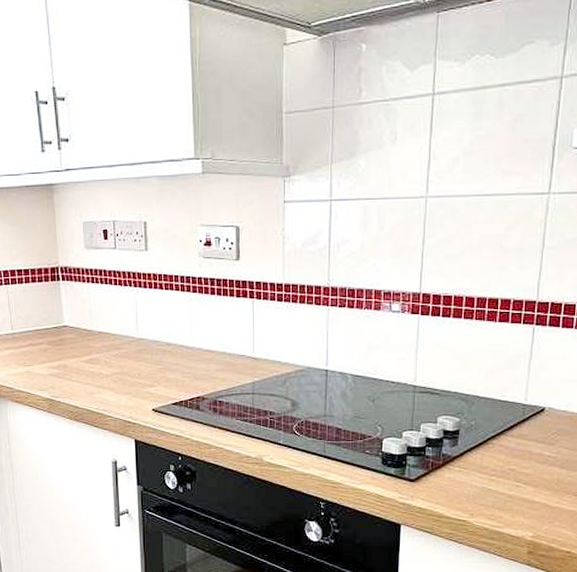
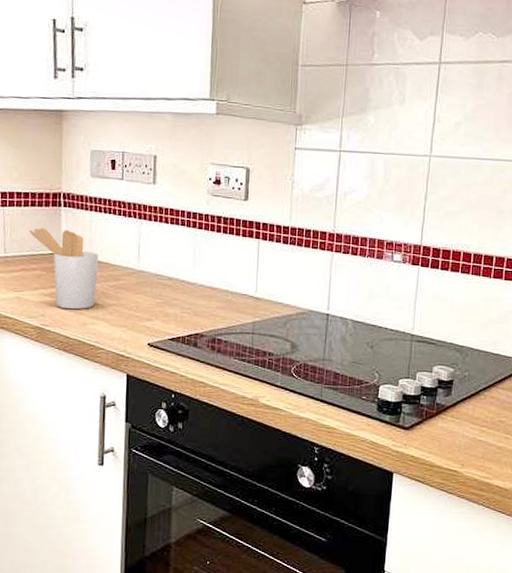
utensil holder: none [32,302,100,380] -> present [29,227,99,310]

